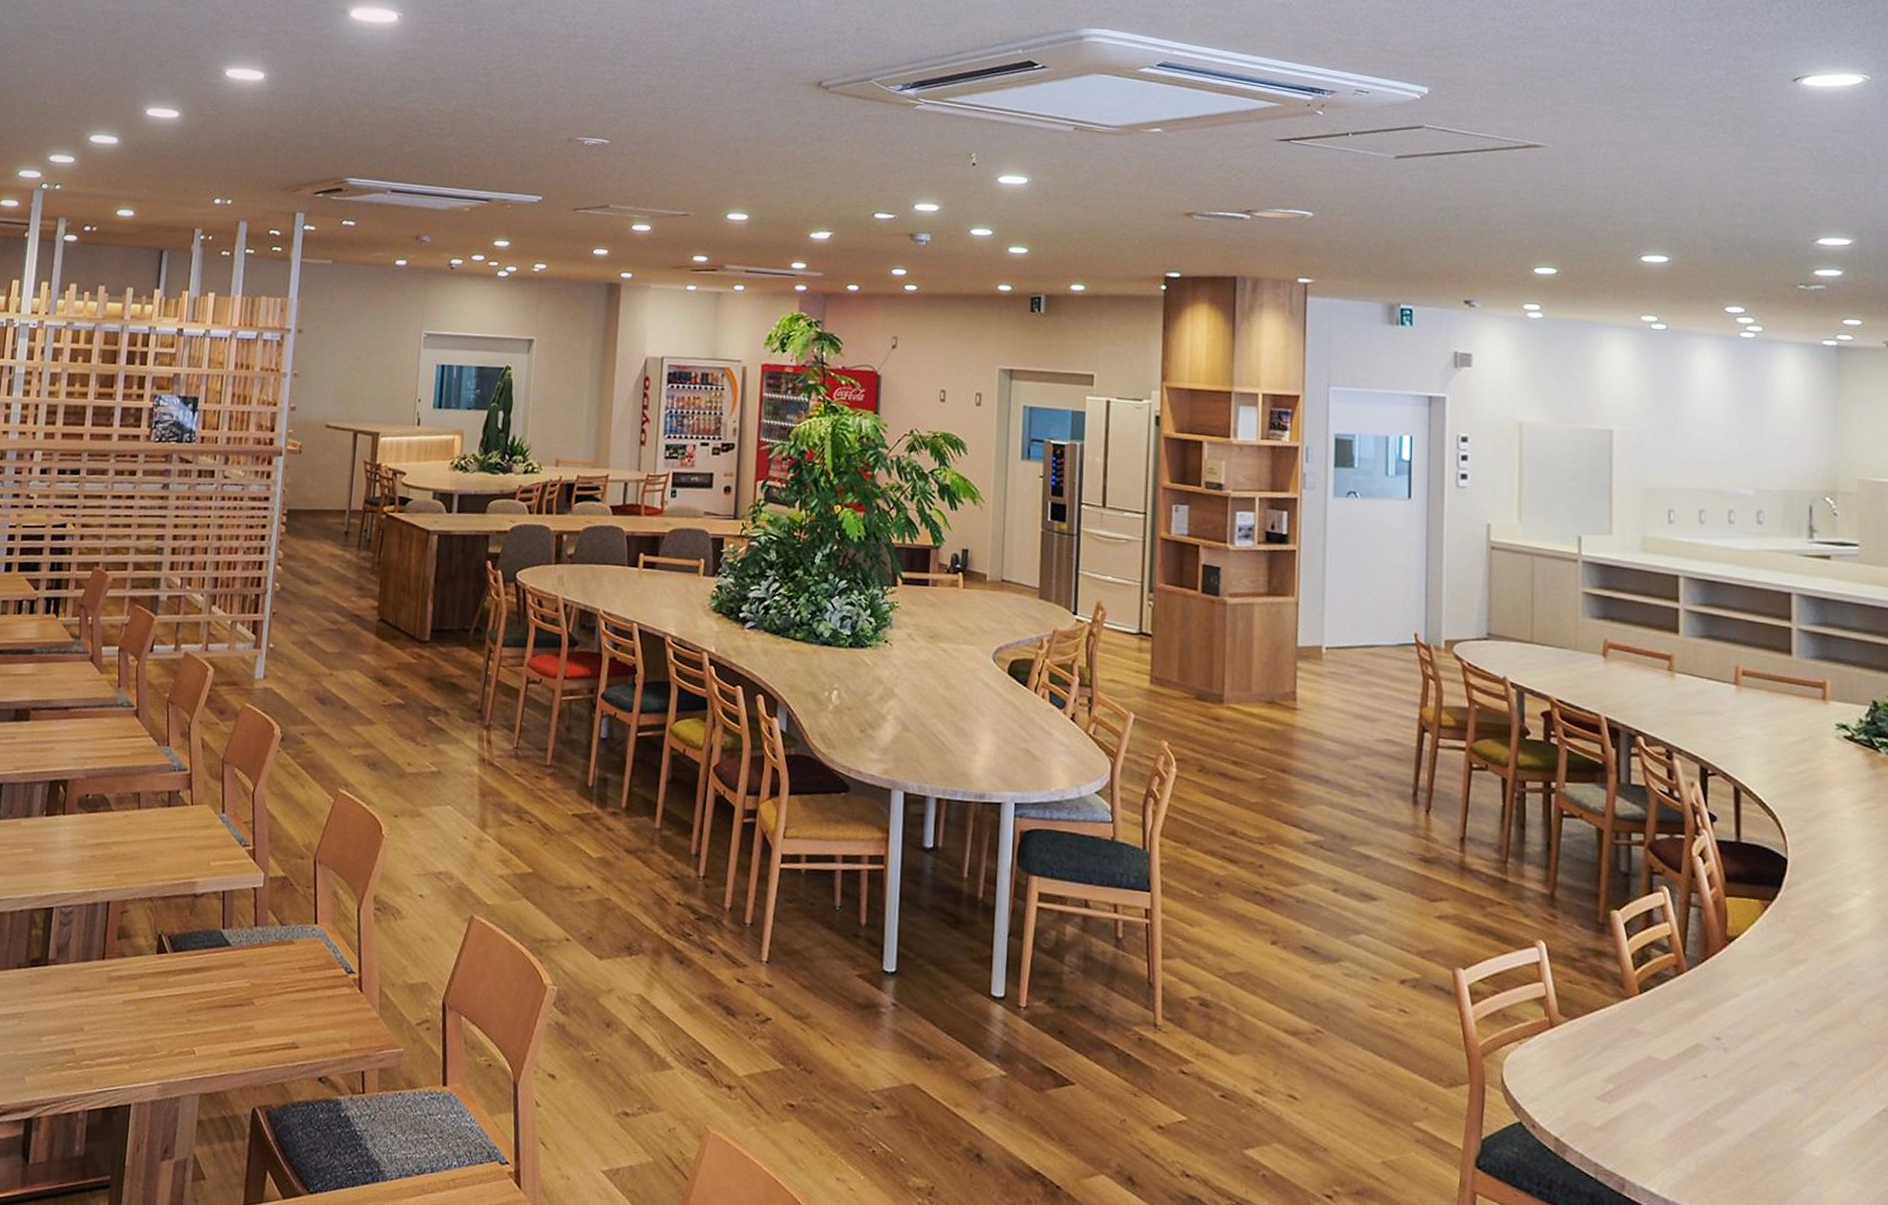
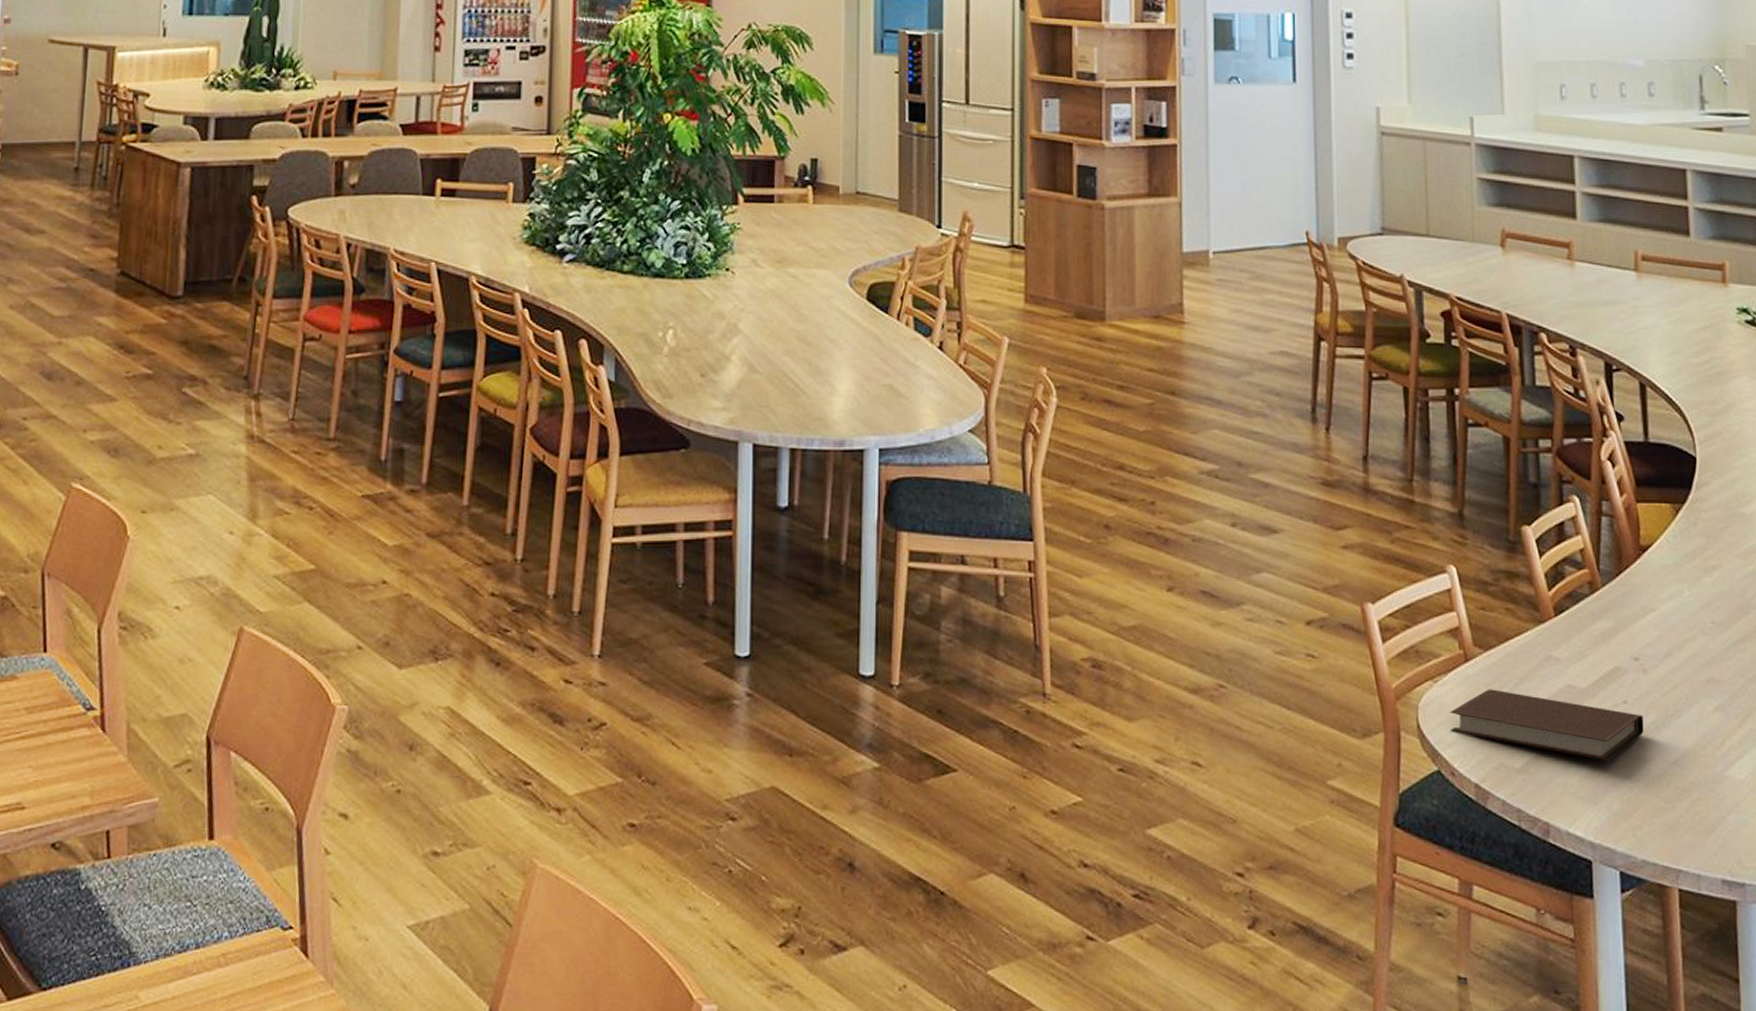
notebook: none [1533,1054,1722,1128] -> present [1450,689,1644,762]

